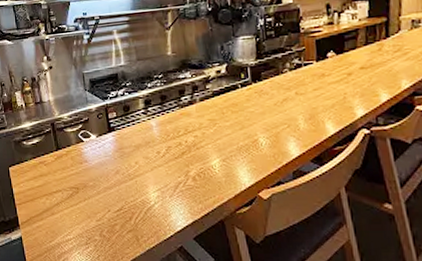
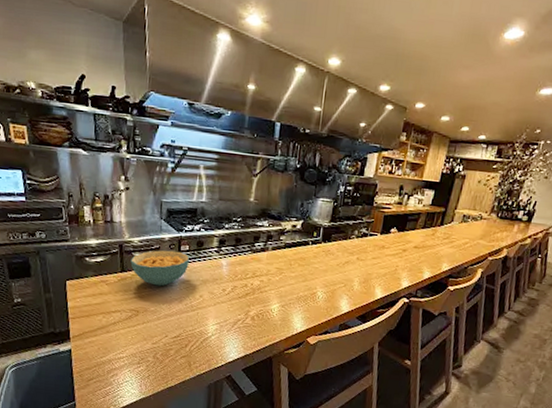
cereal bowl: none [63,119,119,159] -> present [130,250,189,287]

